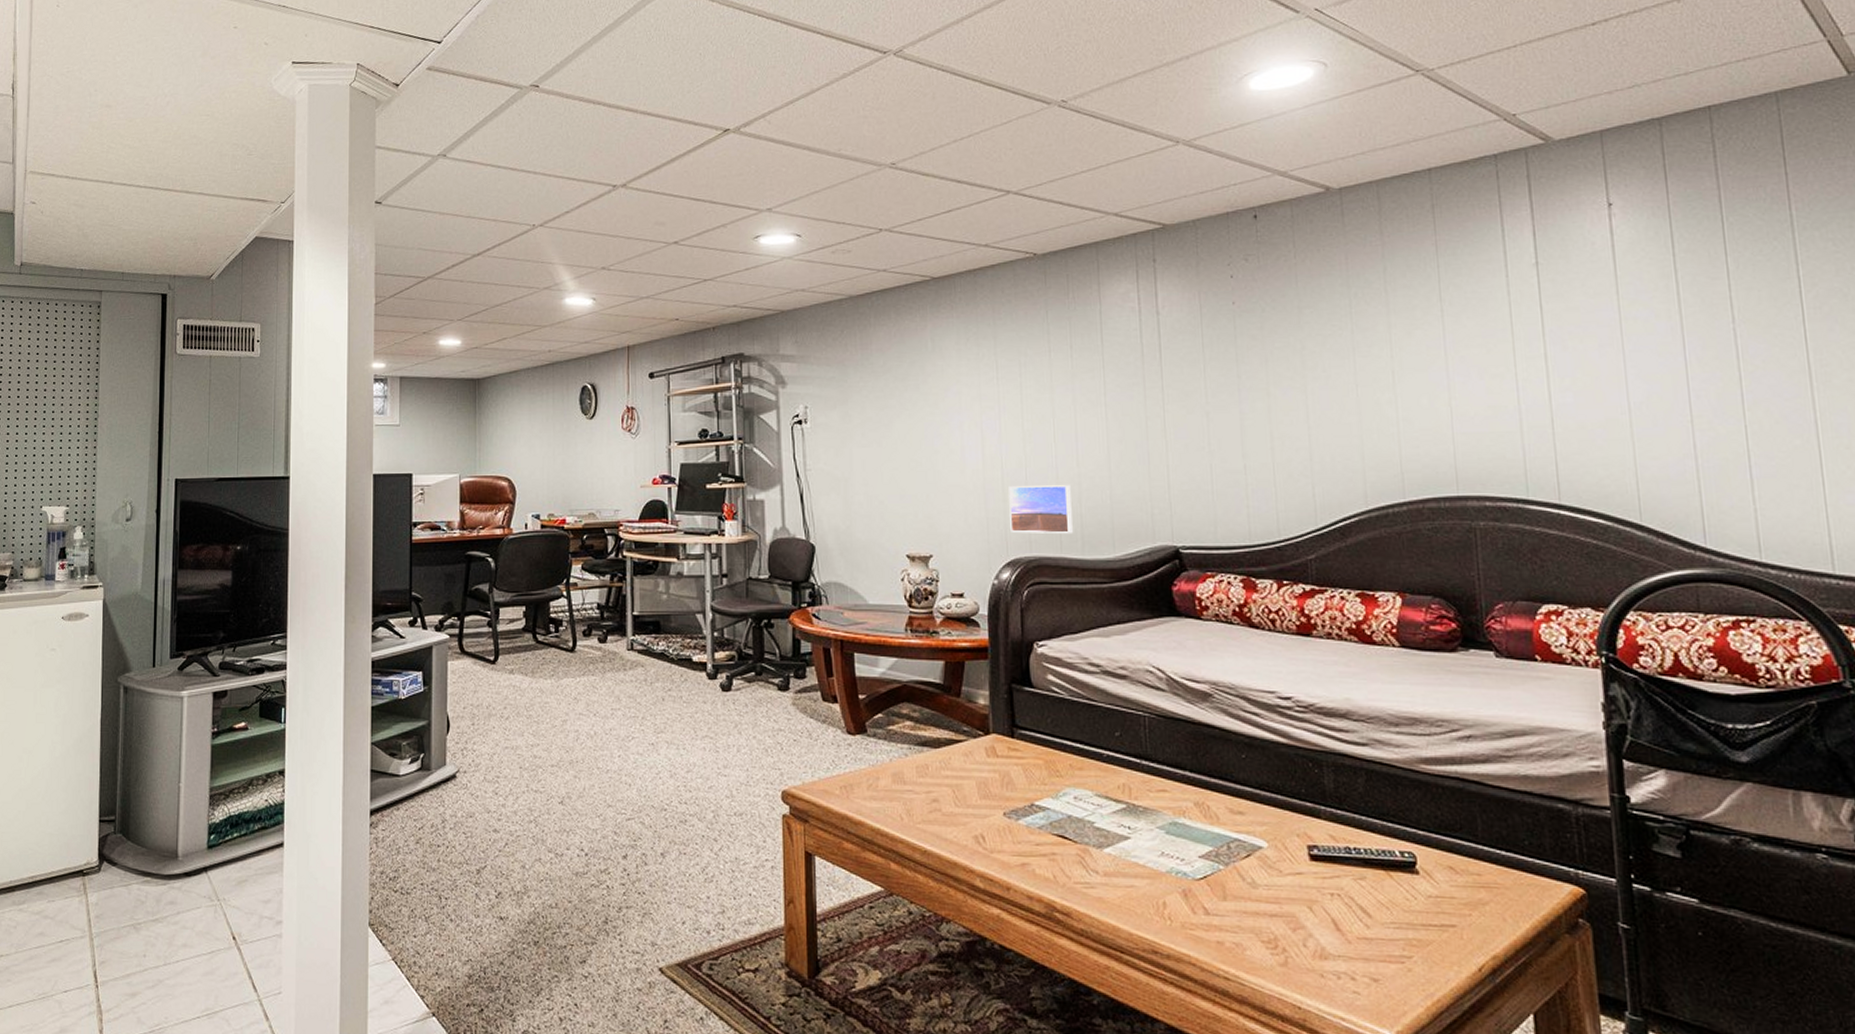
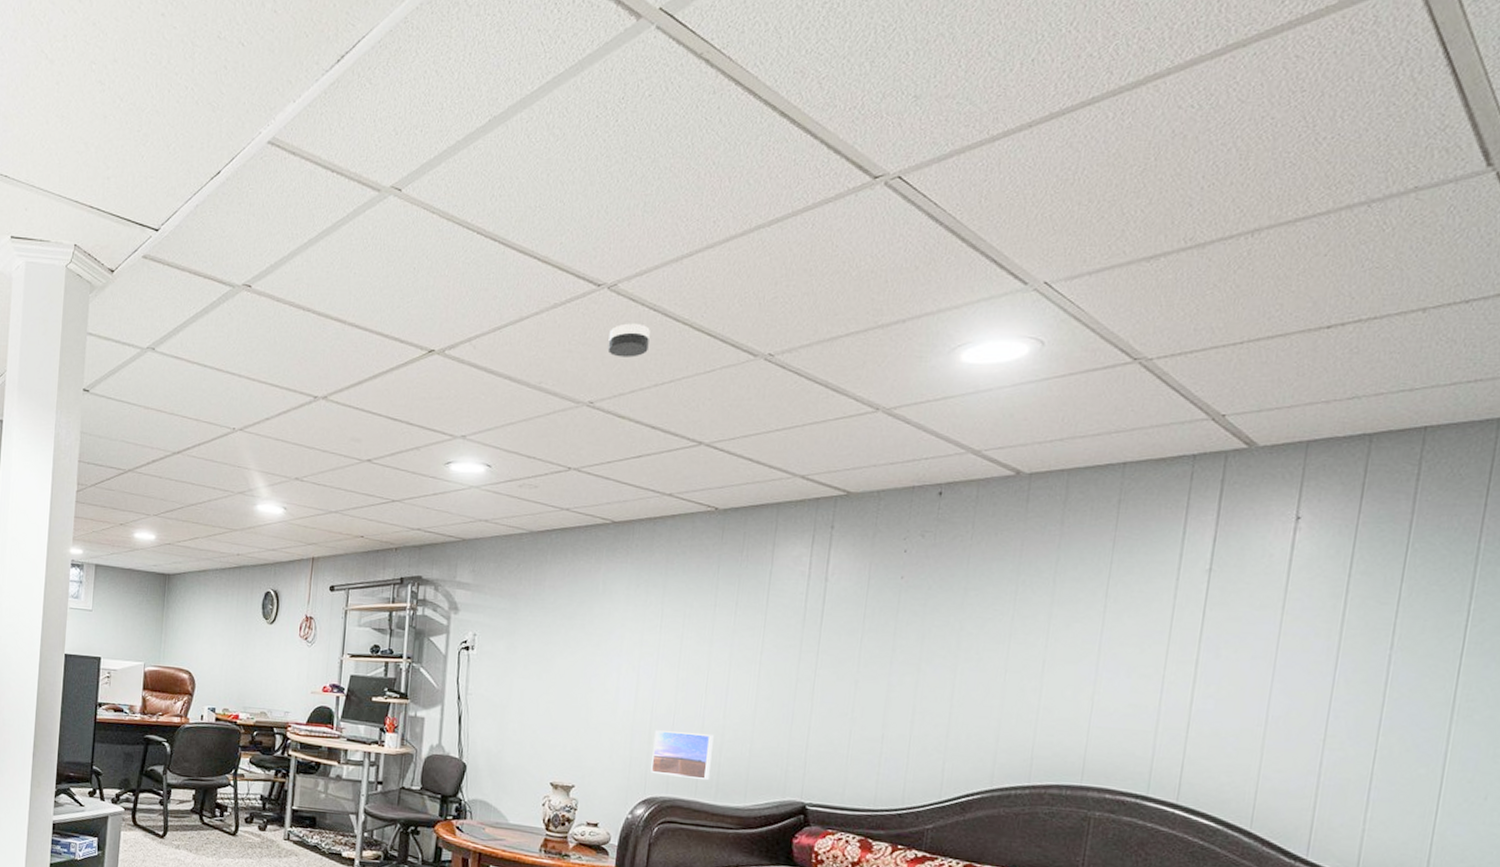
smoke detector: none [901,84,942,118] -> present [607,323,650,358]

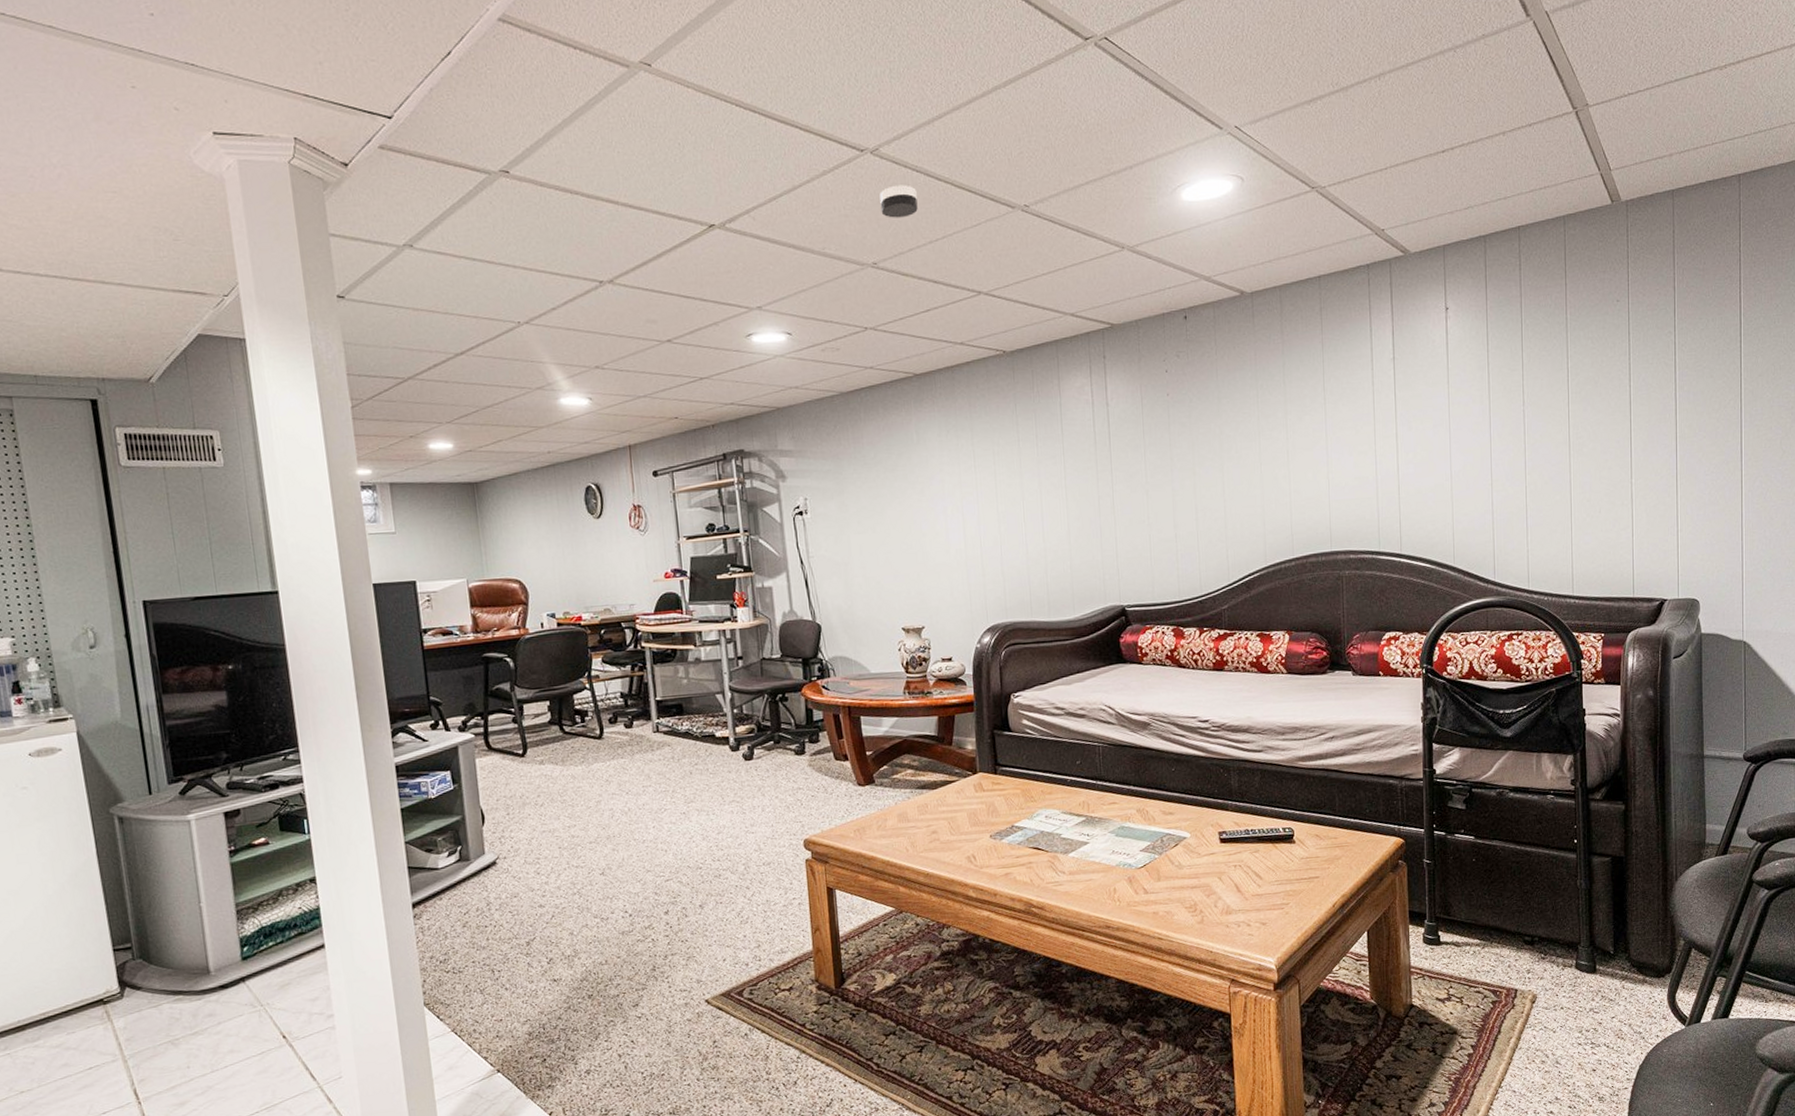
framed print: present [651,730,714,781] -> none [987,559,1041,603]

